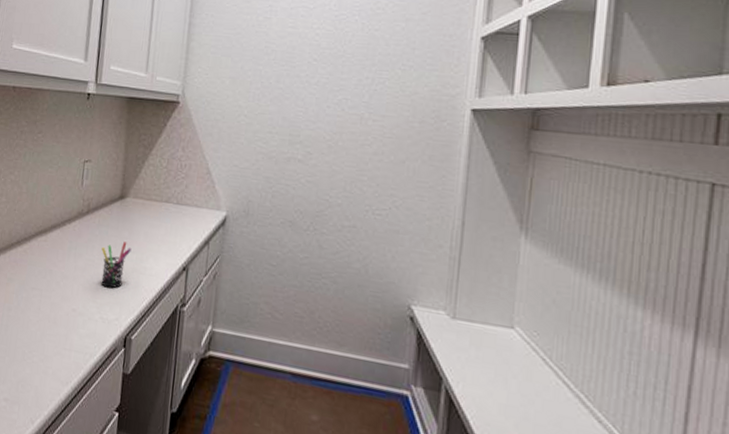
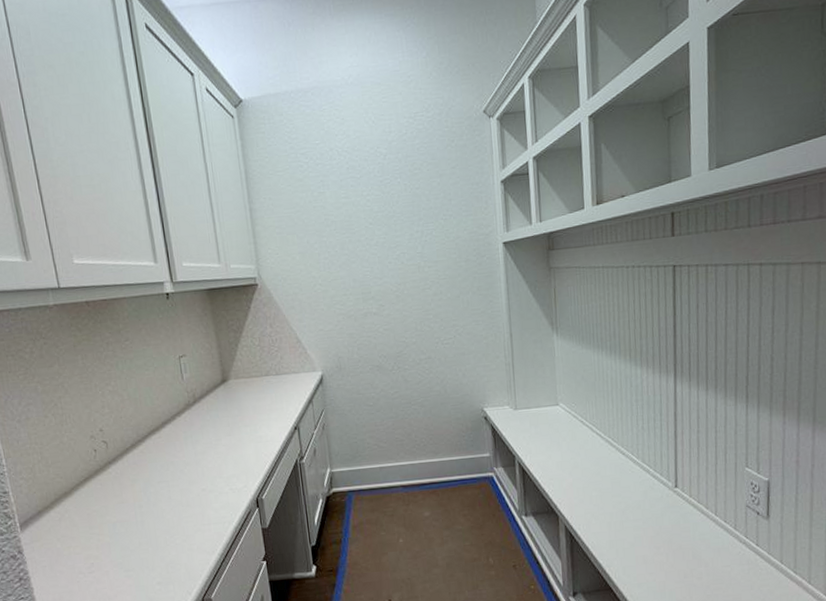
pen holder: present [101,241,132,288] -> none [216,419,244,463]

